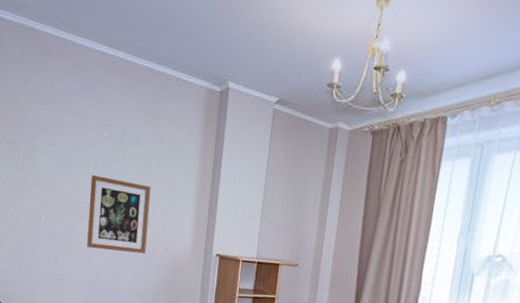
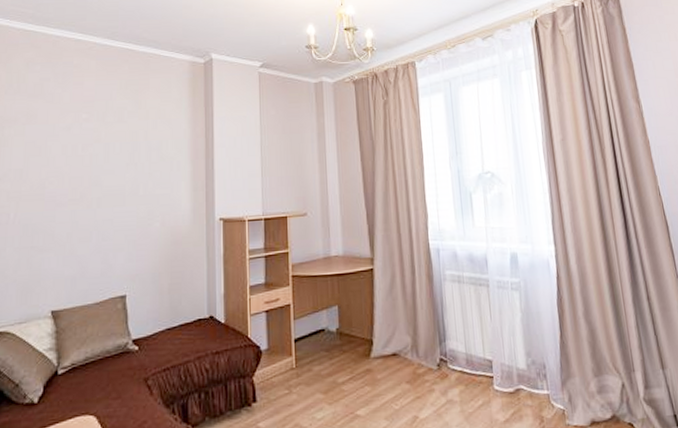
wall art: present [87,175,151,254] -> none [68,158,140,238]

